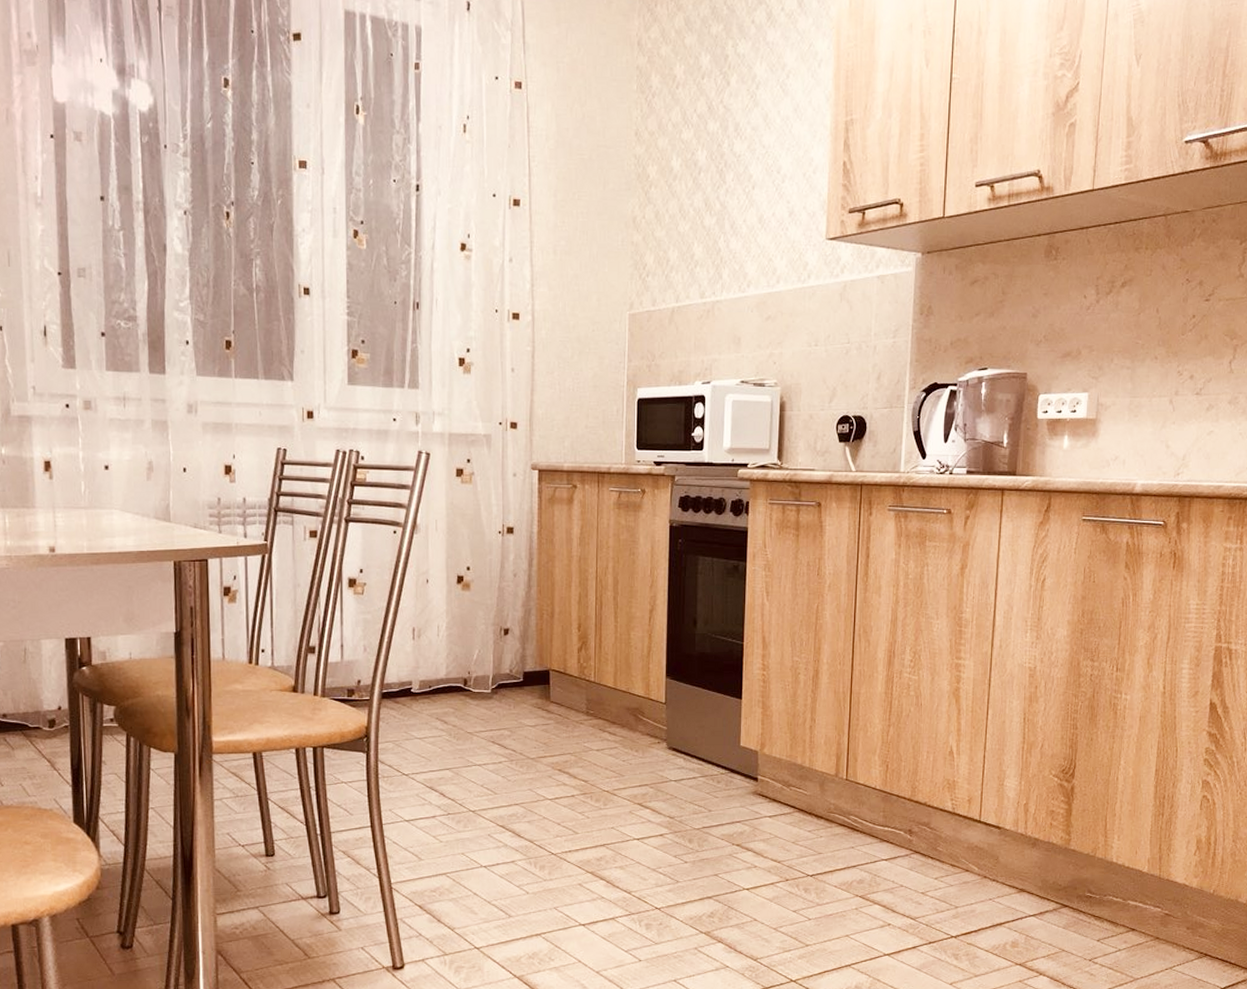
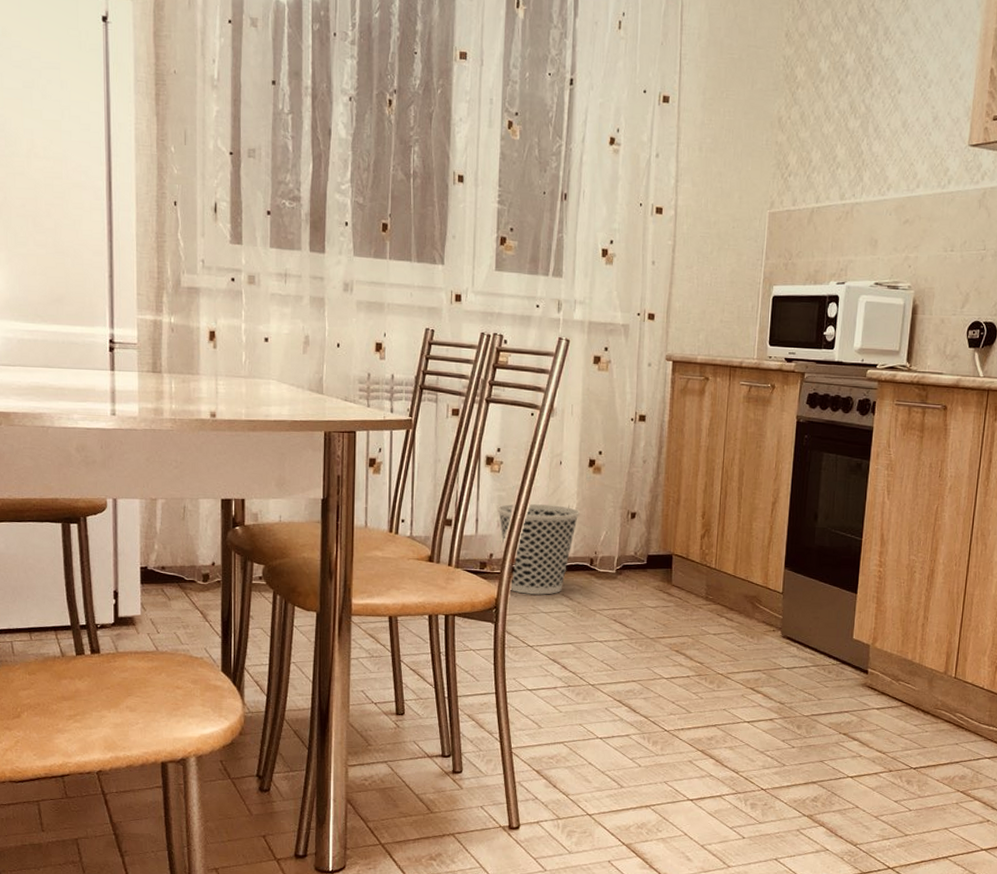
wastebasket: none [363,625,451,720] -> present [497,504,581,595]

